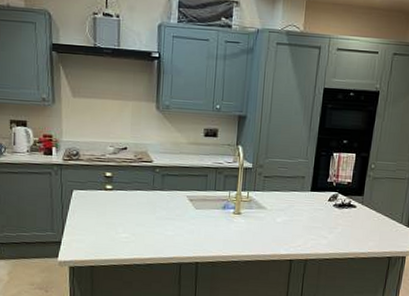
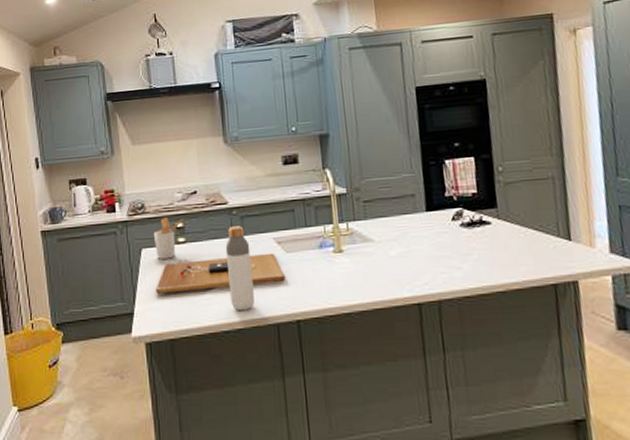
cutting board: none [82,205,192,232] -> present [156,252,286,294]
utensil holder: none [84,166,112,202] -> present [153,218,183,259]
bottle: none [144,182,167,251] -> present [225,226,254,311]

